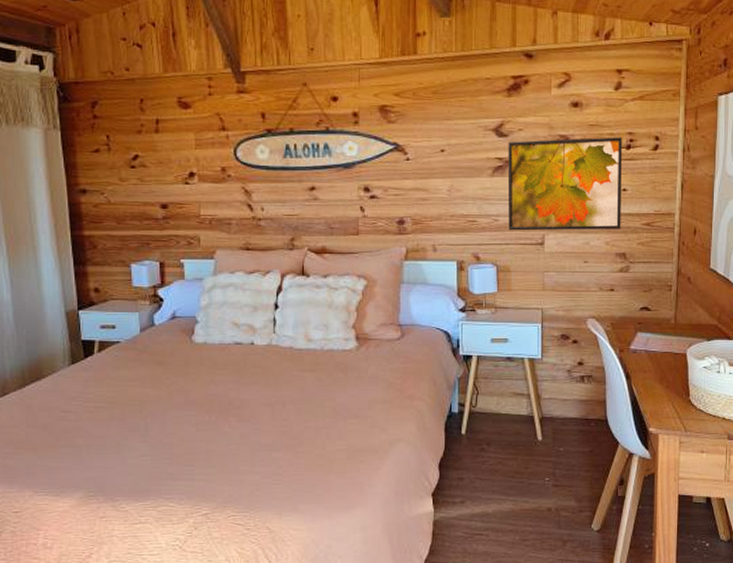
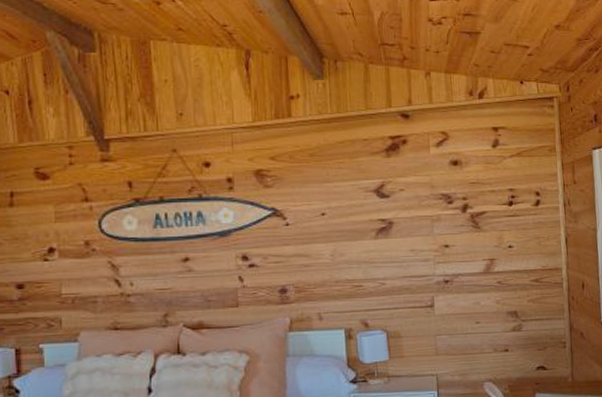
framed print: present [507,137,622,231] -> none [390,194,510,294]

